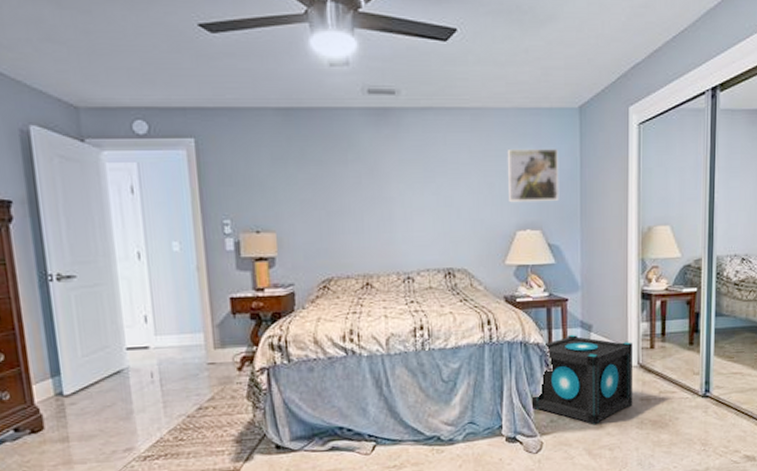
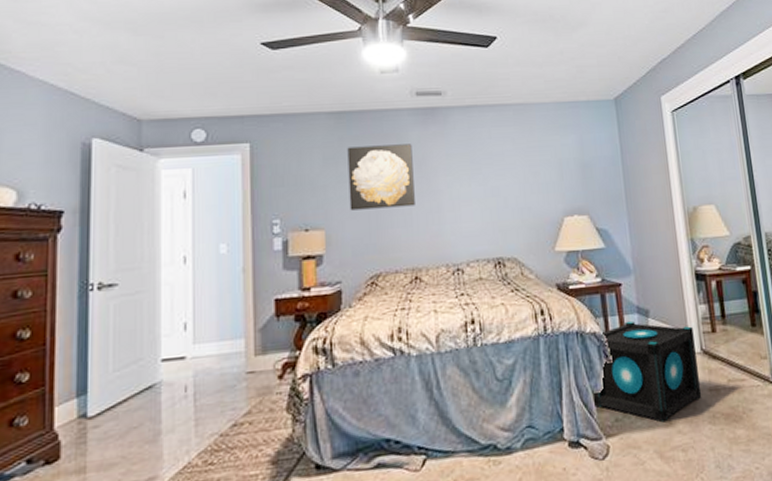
wall art: none [296,147,367,214] -> present [347,144,415,211]
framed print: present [507,149,559,203] -> none [549,138,604,190]

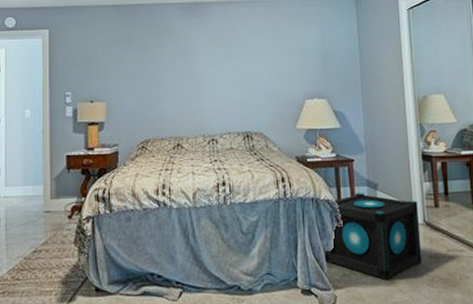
wall art: present [347,144,415,211] -> none [125,33,179,87]

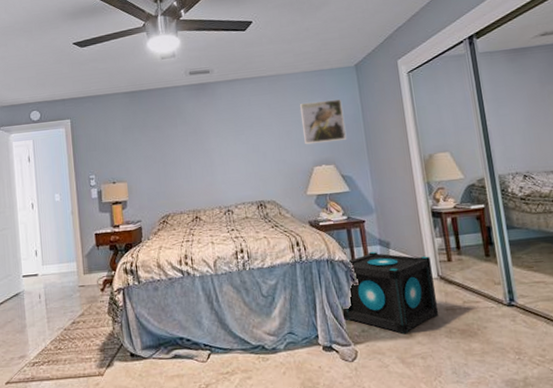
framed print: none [295,31,342,76] -> present [299,99,347,145]

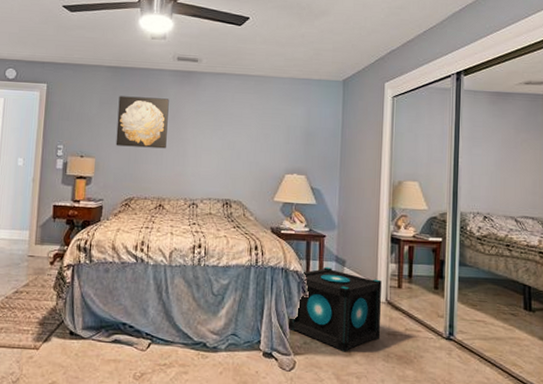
wall art: none [140,113,193,167] -> present [115,96,169,149]
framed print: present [299,99,347,145] -> none [280,109,324,153]

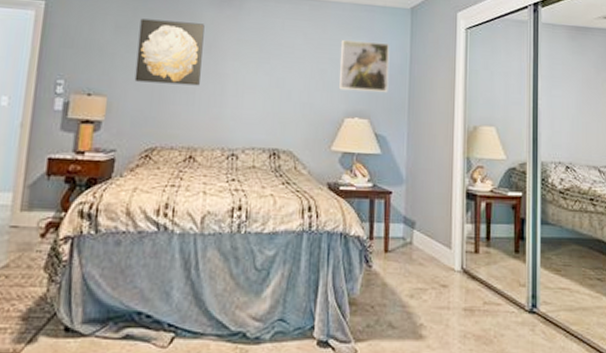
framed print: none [280,109,324,153] -> present [339,40,390,93]
speaker: present [288,266,382,352] -> none [347,229,456,335]

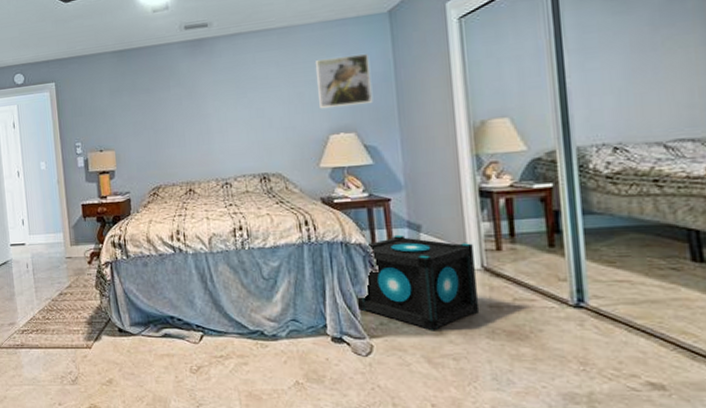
wall art: present [134,18,205,86] -> none [129,74,187,134]
speaker: none [347,229,456,335] -> present [356,234,480,331]

